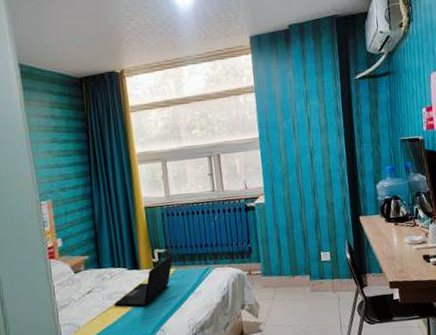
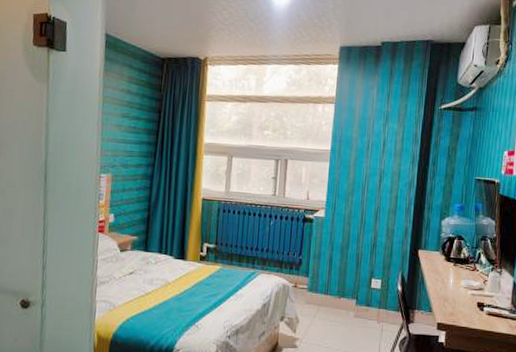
laptop: present [114,254,174,307] -> none [154,251,222,298]

